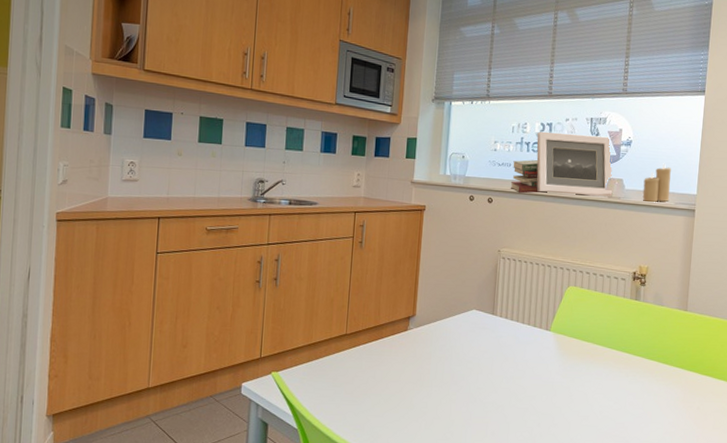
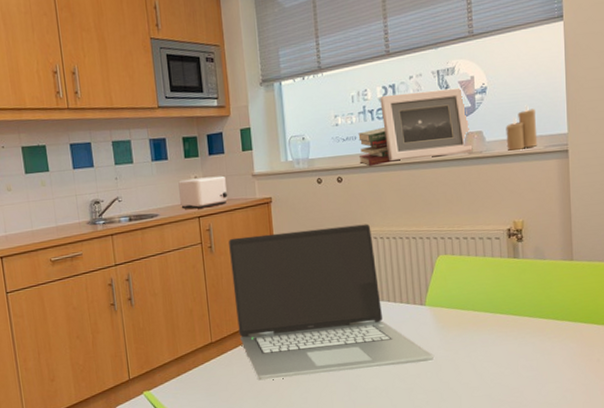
toaster: none [340,174,386,205] -> present [178,175,228,210]
laptop: none [373,237,552,386] -> present [229,224,435,381]

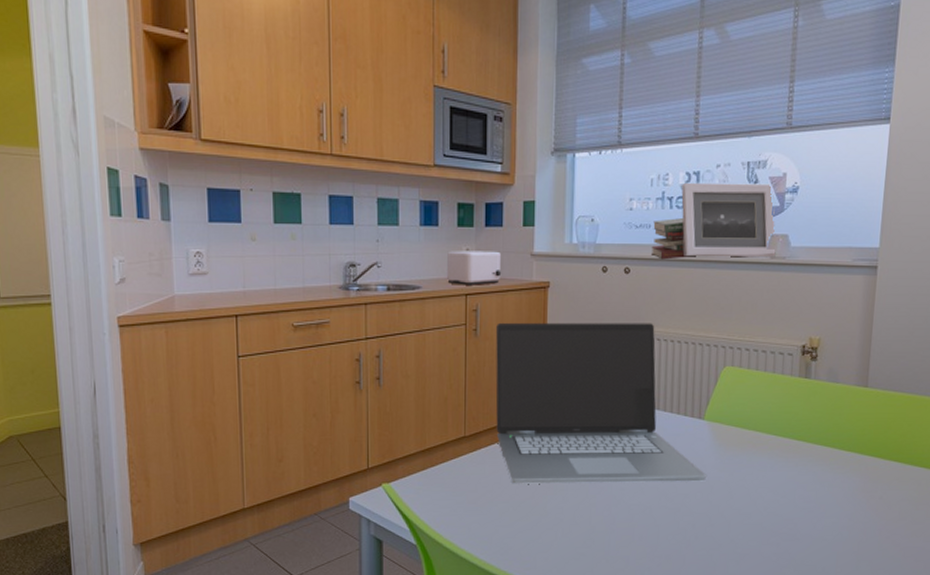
candle: present [506,105,538,151] -> none [812,212,848,261]

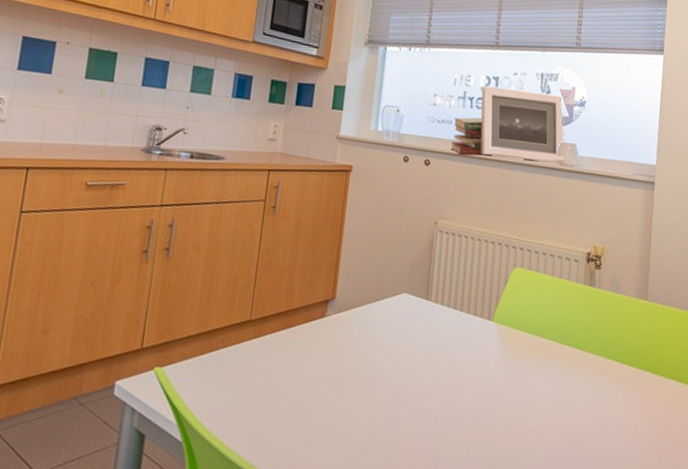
toaster: present [447,251,502,285] -> none [252,125,308,163]
laptop: present [495,322,707,484] -> none [283,202,494,389]

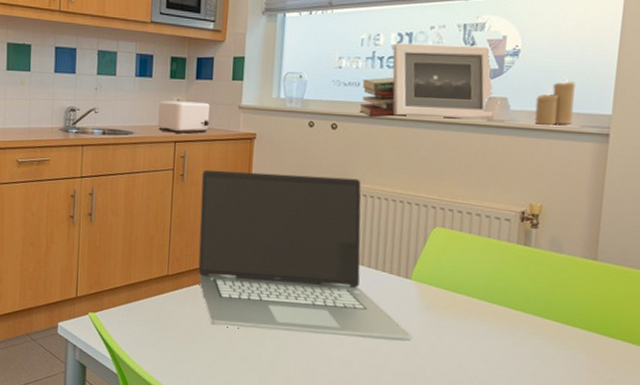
toaster: none [252,125,308,163] -> present [158,100,210,134]
laptop: none [283,202,494,389] -> present [198,169,413,343]
candle: none [597,128,628,173] -> present [534,77,575,126]

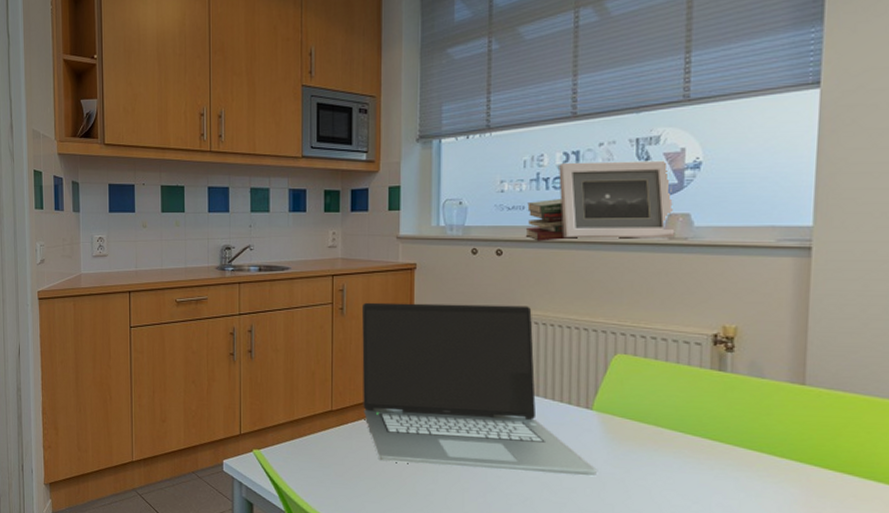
toaster: present [158,100,210,134] -> none [314,234,368,267]
candle: present [534,77,575,126] -> none [722,188,768,242]

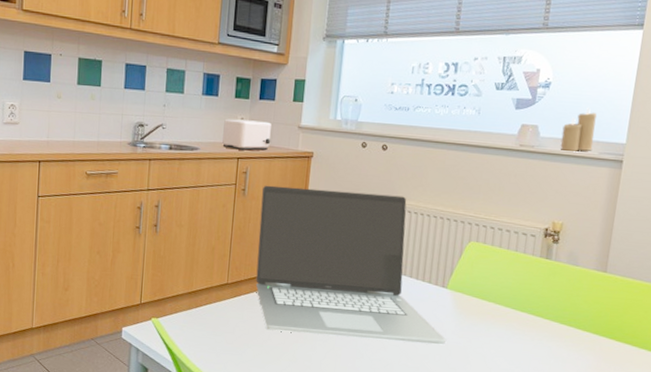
toaster: none [314,234,368,267] -> present [222,118,271,151]
books: present [525,199,571,241] -> none [408,103,444,141]
picture frame: present [559,160,675,239] -> none [437,72,527,146]
candle: none [722,188,768,242] -> present [560,108,597,152]

